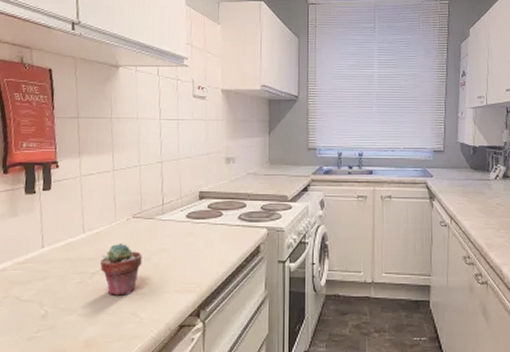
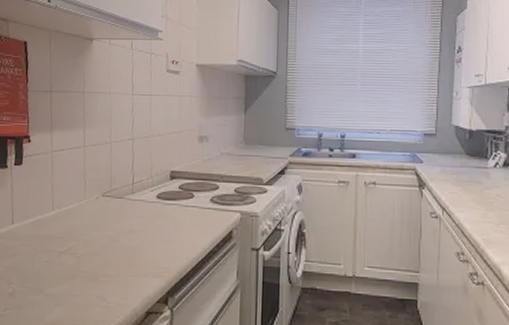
potted succulent: present [100,243,142,296] -> none [68,222,111,277]

